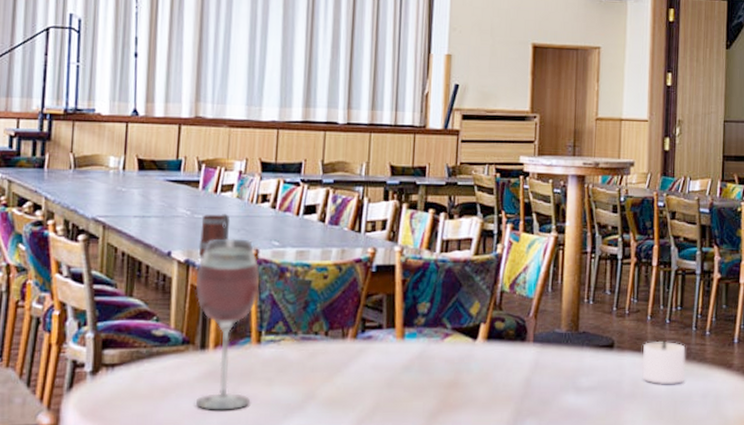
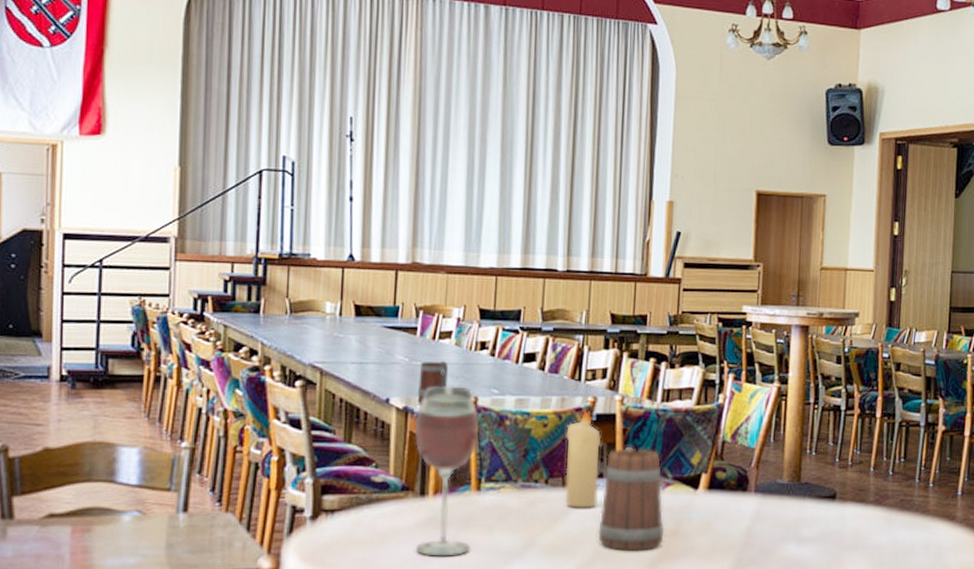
candle: none [345,259,381,360] -> present [565,407,602,508]
beer mug: none [377,297,444,403] -> present [598,446,665,551]
candle: present [641,341,686,385] -> none [864,492,909,536]

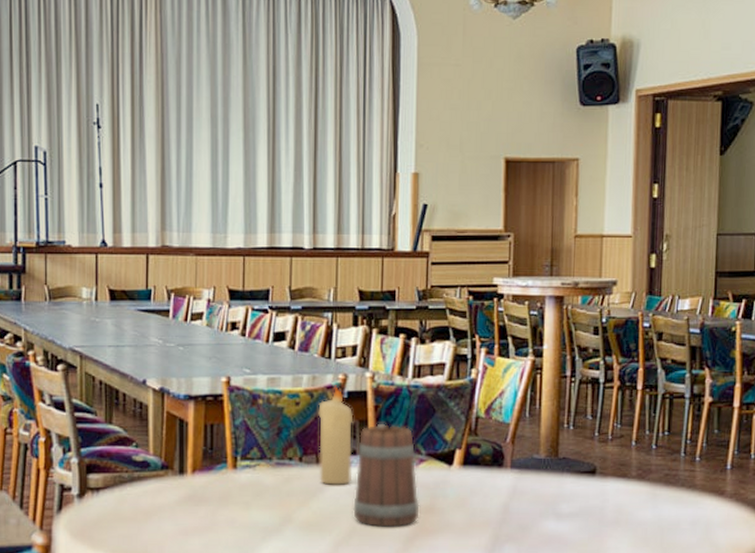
wineglass: present [414,386,480,556] -> none [171,366,233,532]
beer mug: present [417,361,448,404] -> none [172,342,200,385]

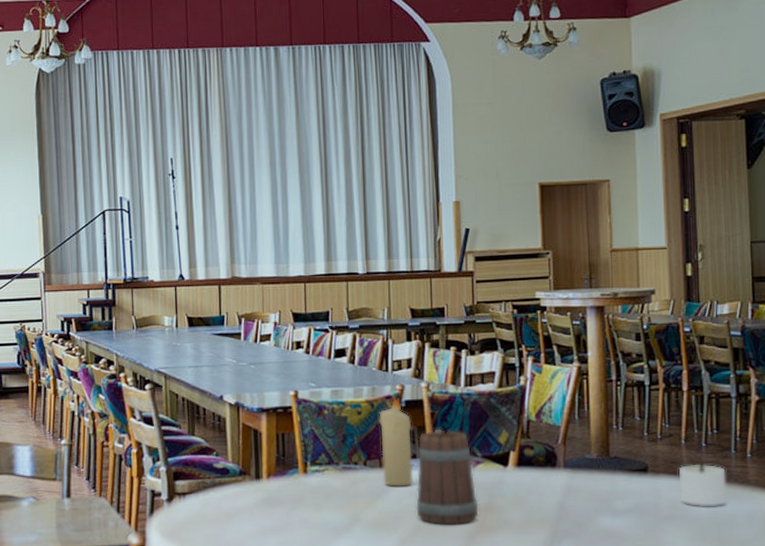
candle: none [626,467,674,512] -> present [679,464,727,507]

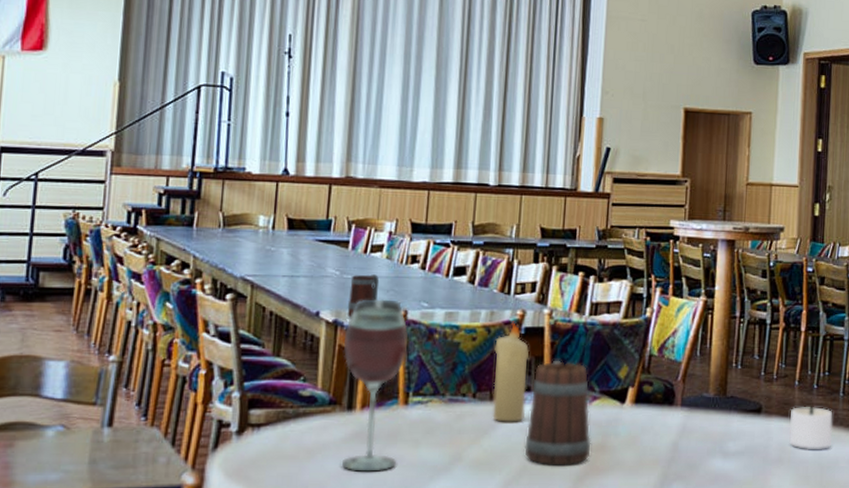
beer mug: none [245,361,270,400] -> present [347,274,379,318]
wineglass: none [245,382,302,532] -> present [342,299,409,472]

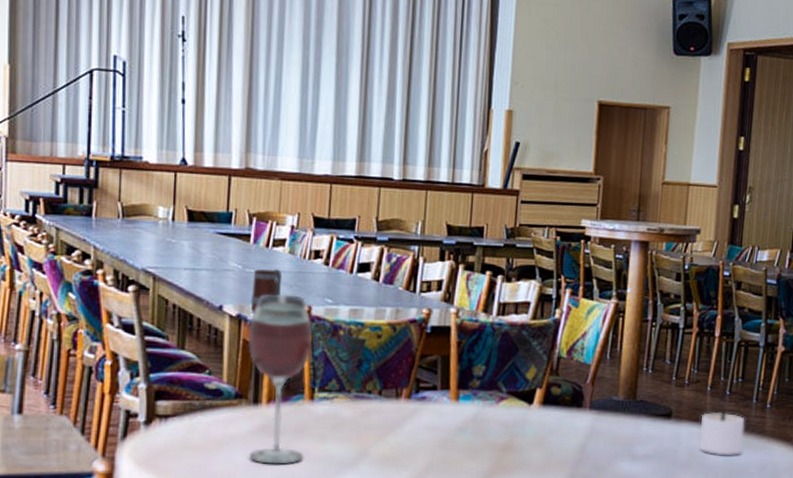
candle: present [492,321,530,422] -> none [398,319,436,420]
beer mug: present [524,360,591,465] -> none [431,359,498,464]

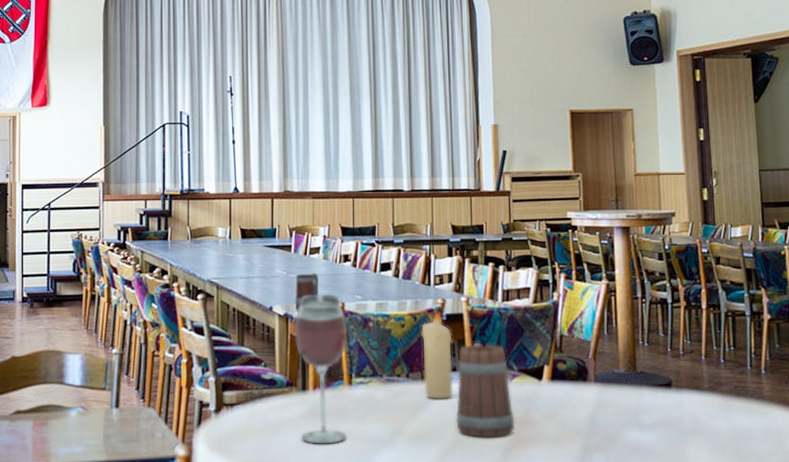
candle: none [398,319,436,420] -> present [421,309,453,399]
beer mug: none [431,359,498,464] -> present [455,342,515,438]
candle: present [699,412,745,456] -> none [700,379,745,422]

